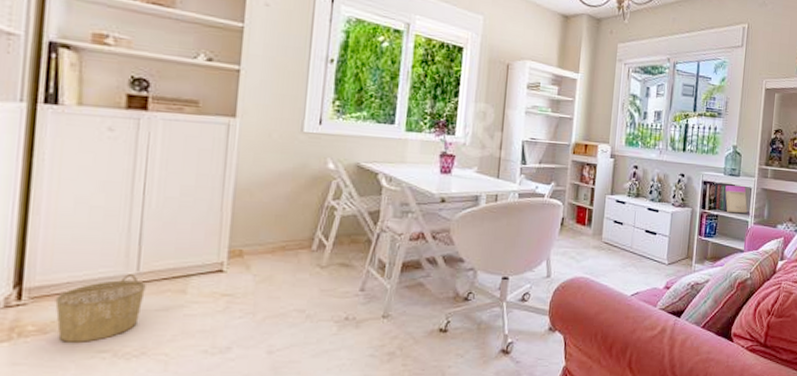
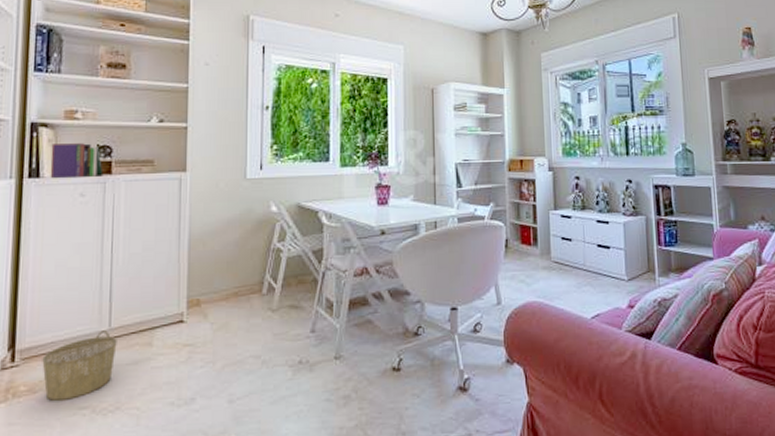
books: none [71,69,138,112] -> present [50,143,104,179]
books: present [711,182,748,214] -> none [666,184,710,217]

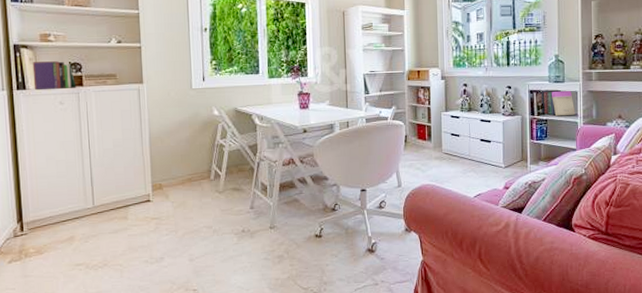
basket: present [42,330,117,401] -> none [44,208,101,259]
books: none [666,184,710,217] -> present [539,89,576,117]

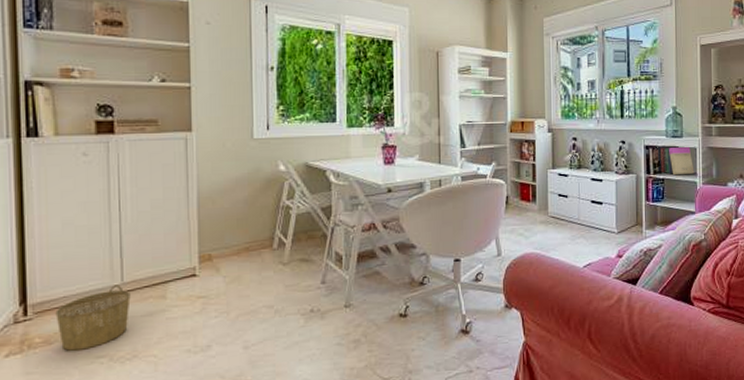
books: present [32,61,77,91] -> none [48,102,106,138]
basket: none [44,208,101,259] -> present [55,285,131,351]

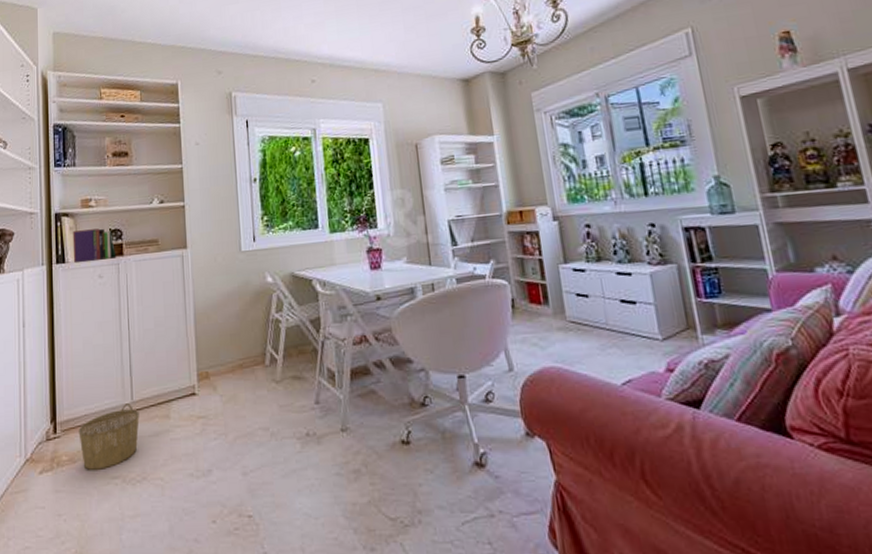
books: none [48,102,106,138] -> present [72,228,117,264]
books: present [656,145,695,176] -> none [698,223,761,263]

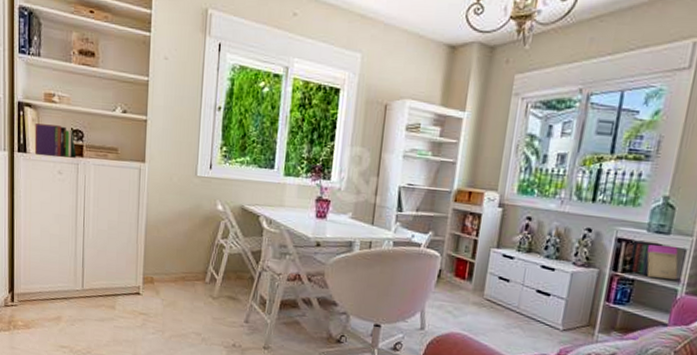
basket: present [78,403,140,470] -> none [33,289,88,339]
books: none [698,223,761,263] -> present [626,240,679,281]

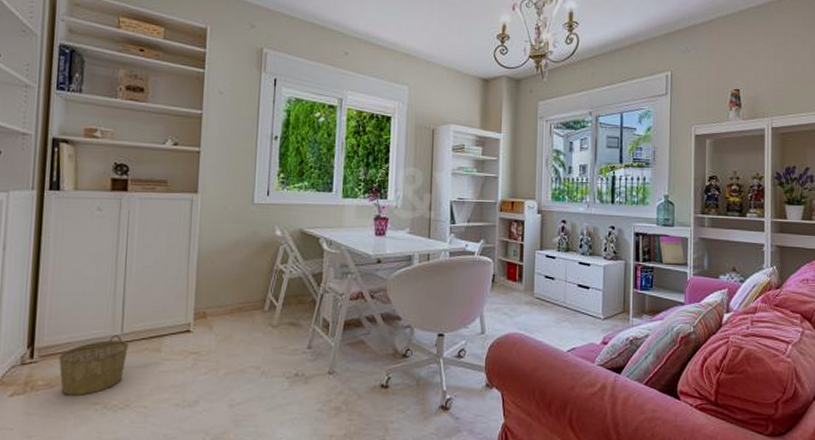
basket: none [33,289,88,339] -> present [58,335,128,396]
books: present [34,123,77,159] -> none [69,159,120,194]

